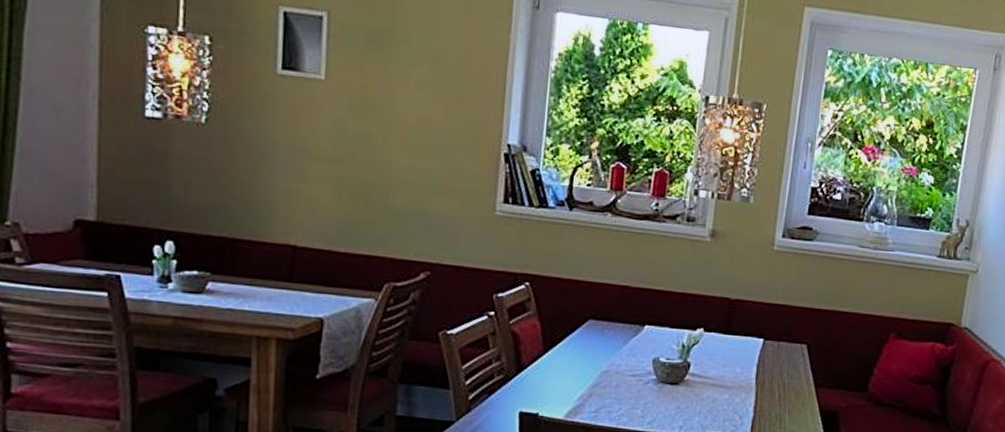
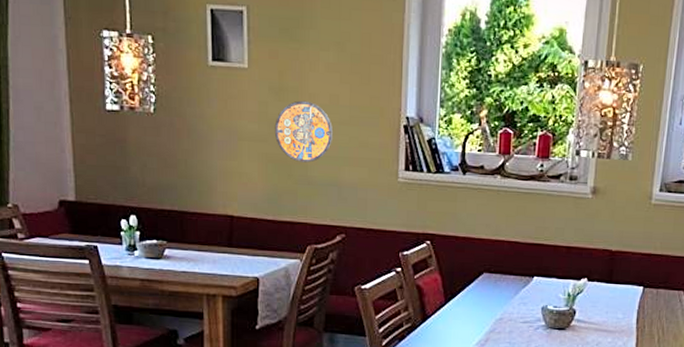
manhole cover: none [352,119,423,189] -> present [274,100,334,163]

